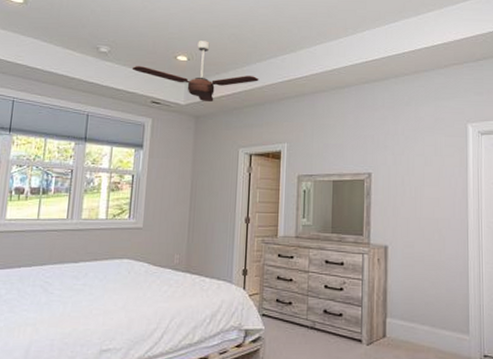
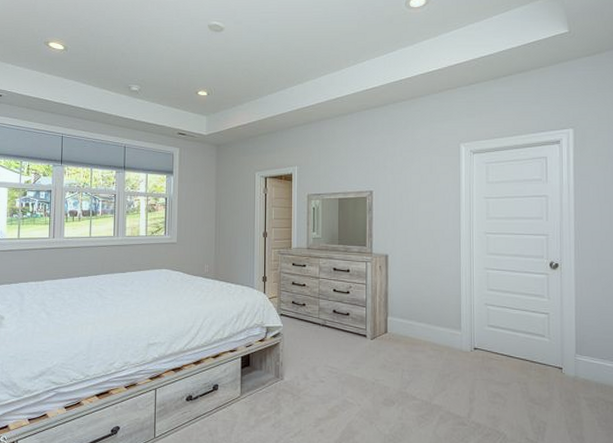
ceiling fan: present [131,41,259,101] -> none [159,77,271,131]

